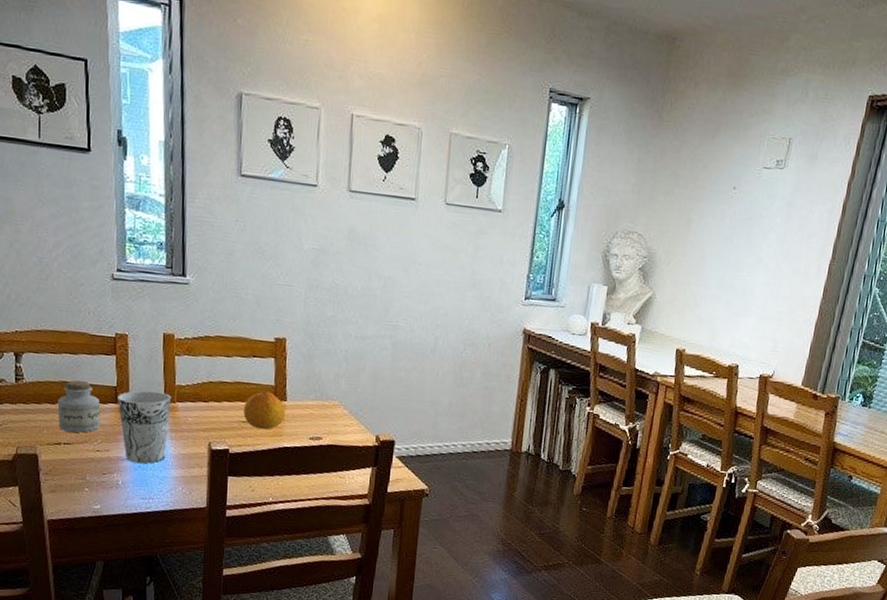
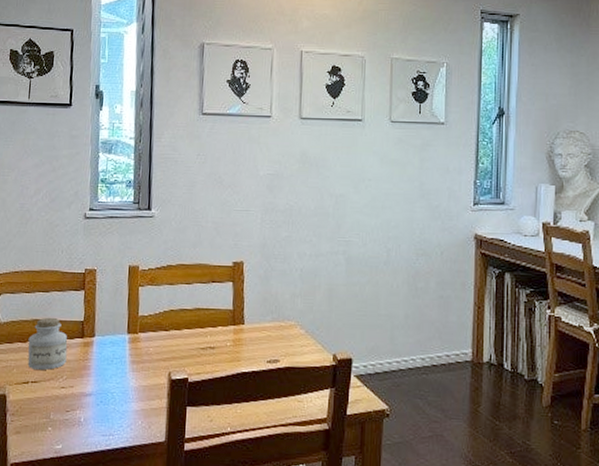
cup: present [118,390,171,464] -> none [84,323,134,399]
fruit: present [243,391,286,430] -> none [203,316,244,356]

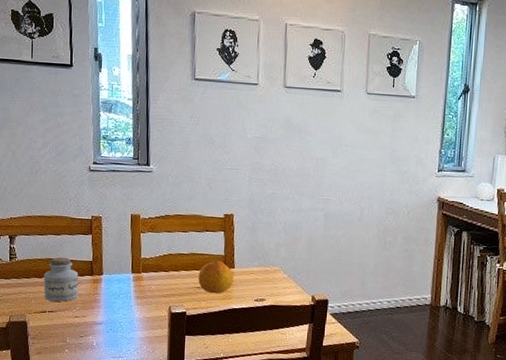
fruit: none [203,316,244,356] -> present [198,260,234,294]

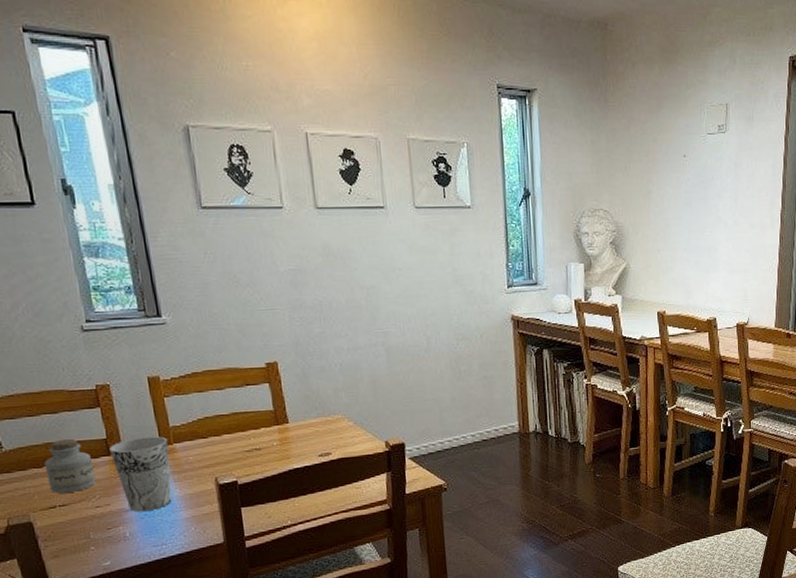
cup: none [93,264,137,327] -> present [109,436,172,512]
fruit: present [198,260,234,294] -> none [245,417,290,456]

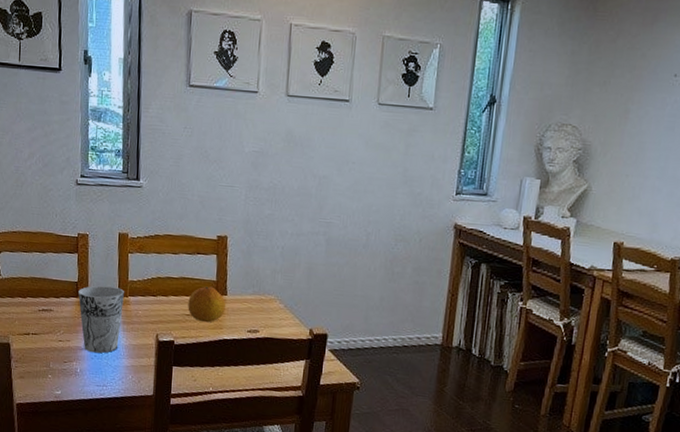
jar: present [44,438,96,493] -> none [27,276,64,324]
fruit: none [245,417,290,456] -> present [188,286,226,323]

